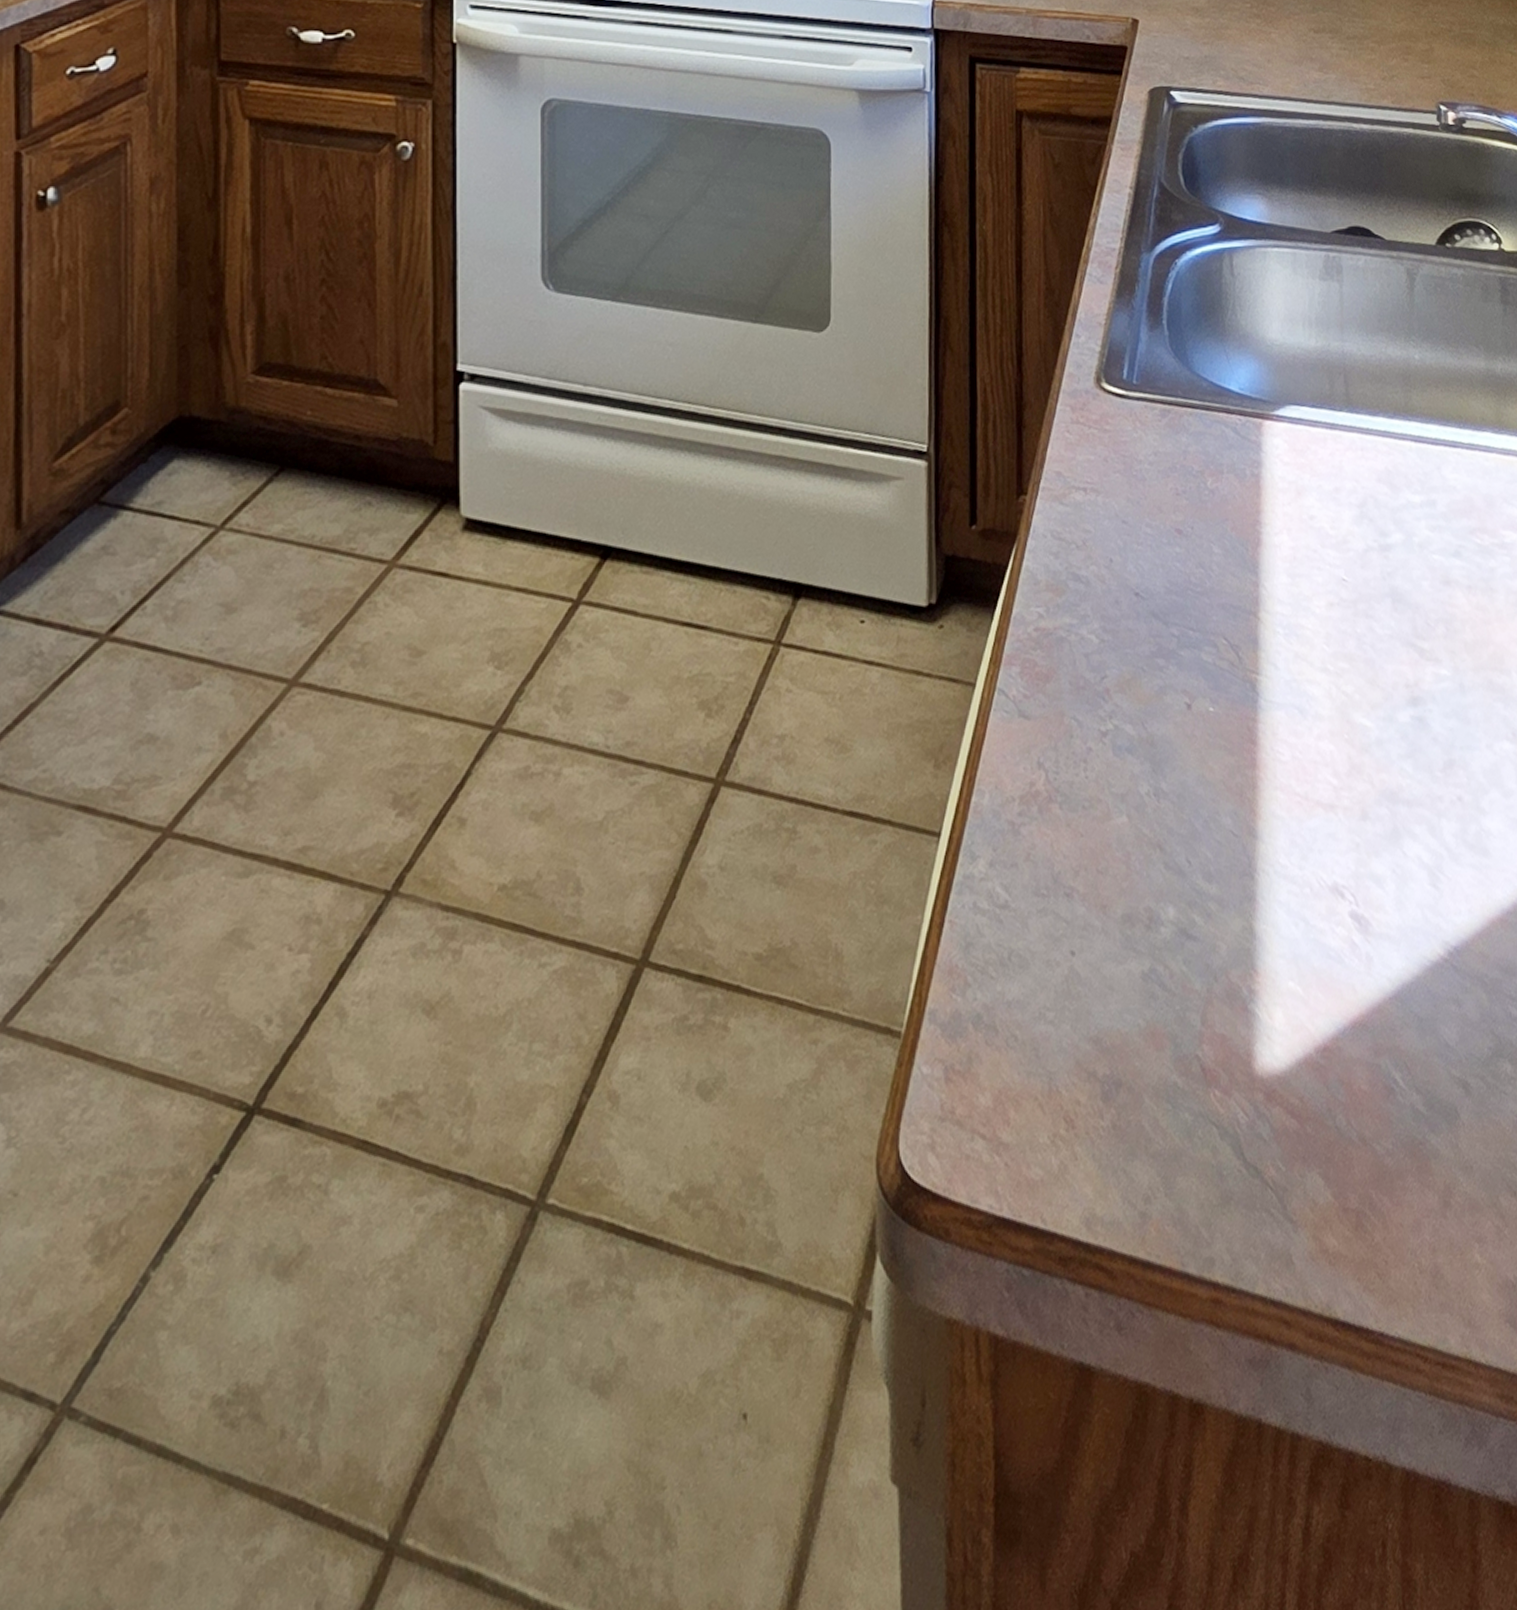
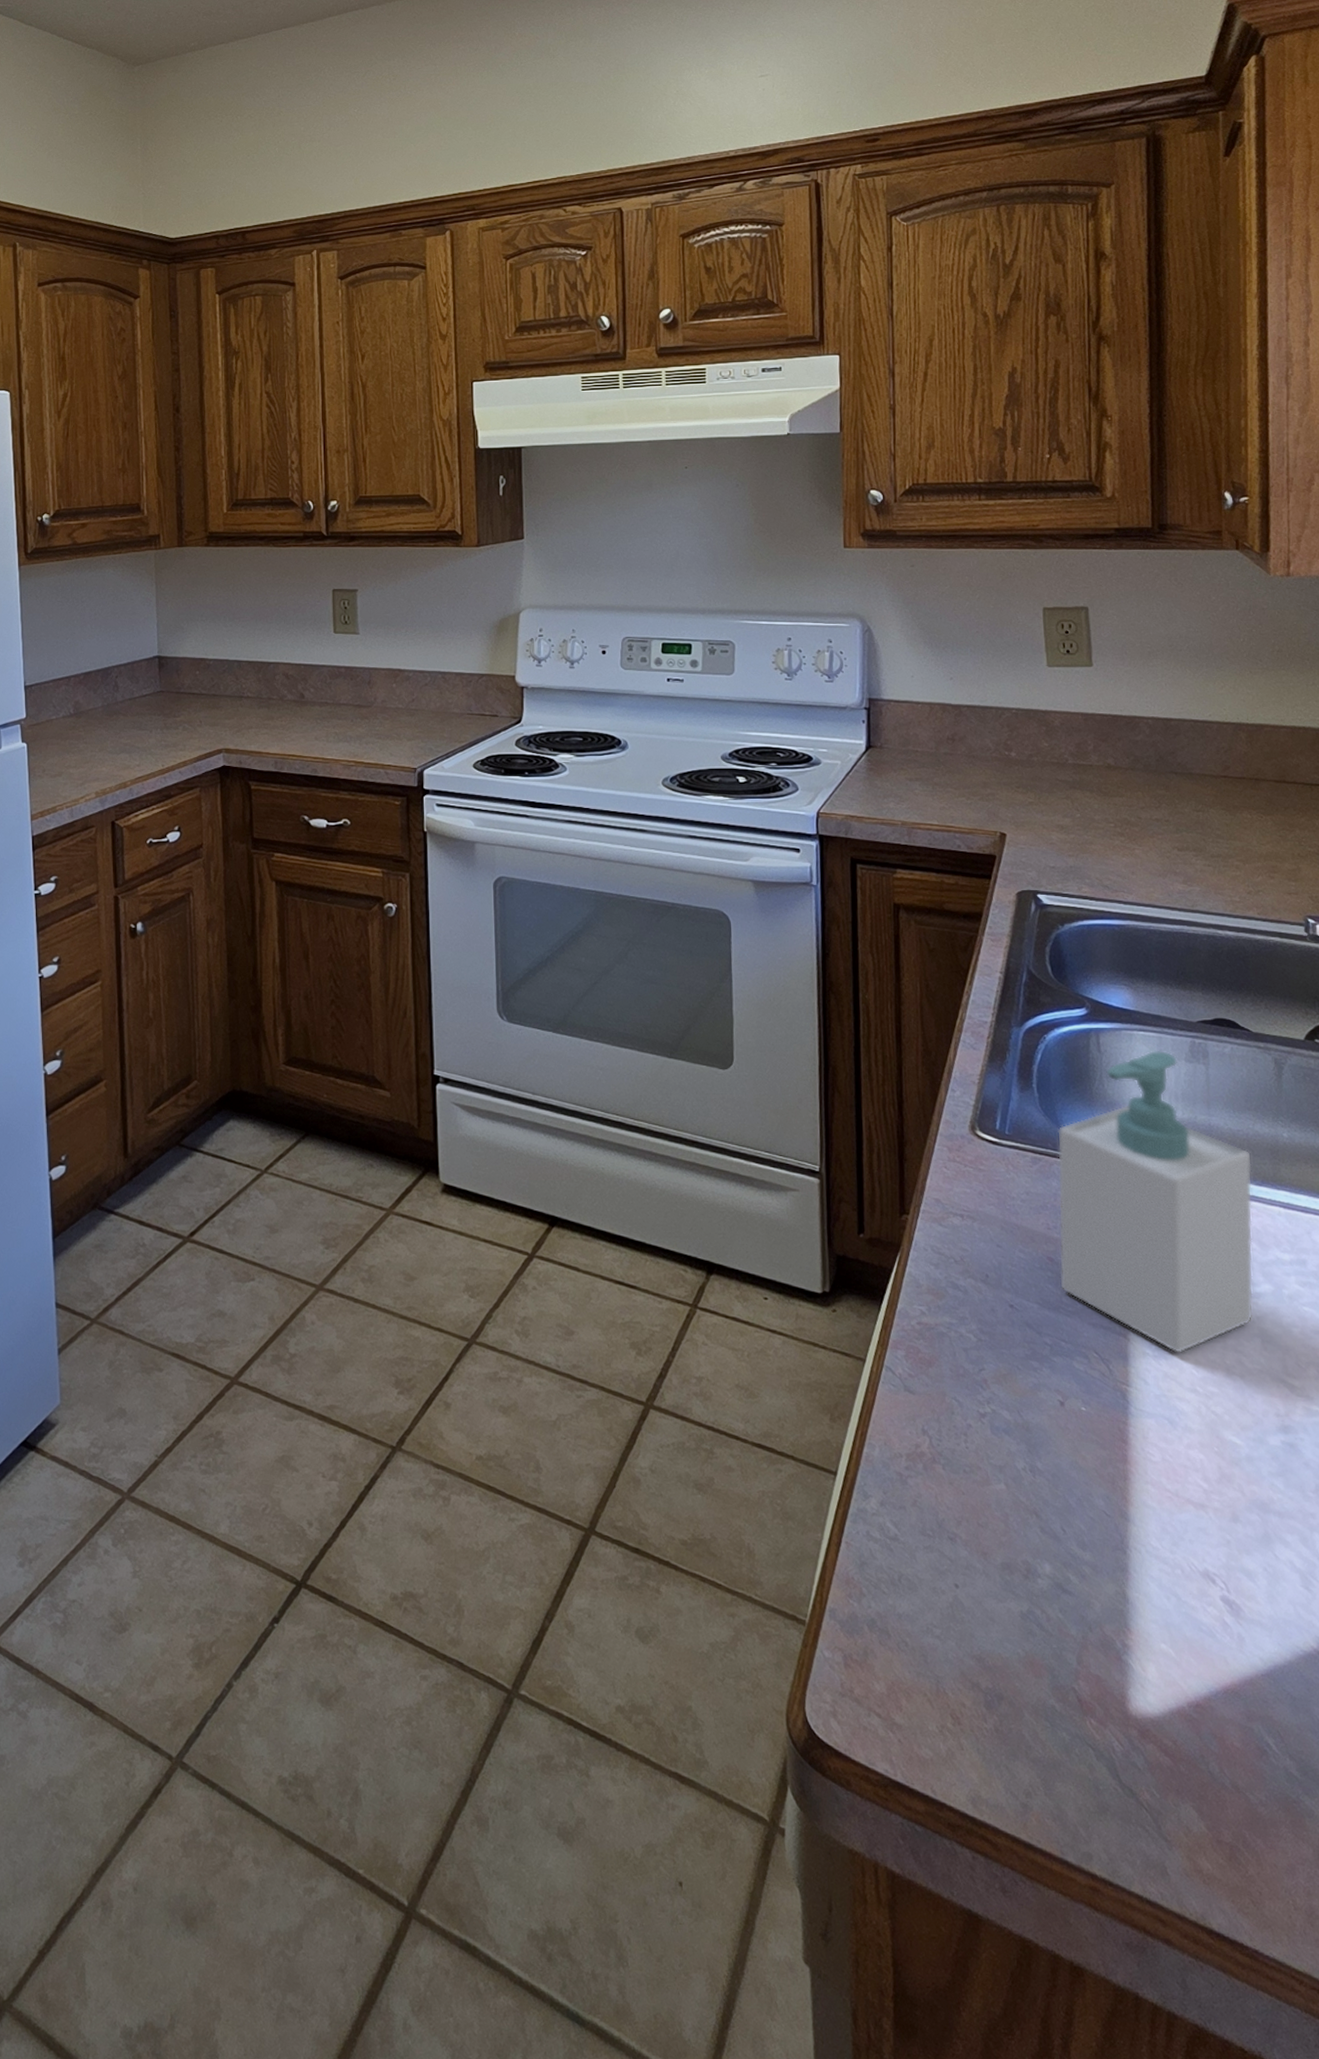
soap bottle: none [1187,268,1385,629] -> present [1057,1050,1254,1354]

